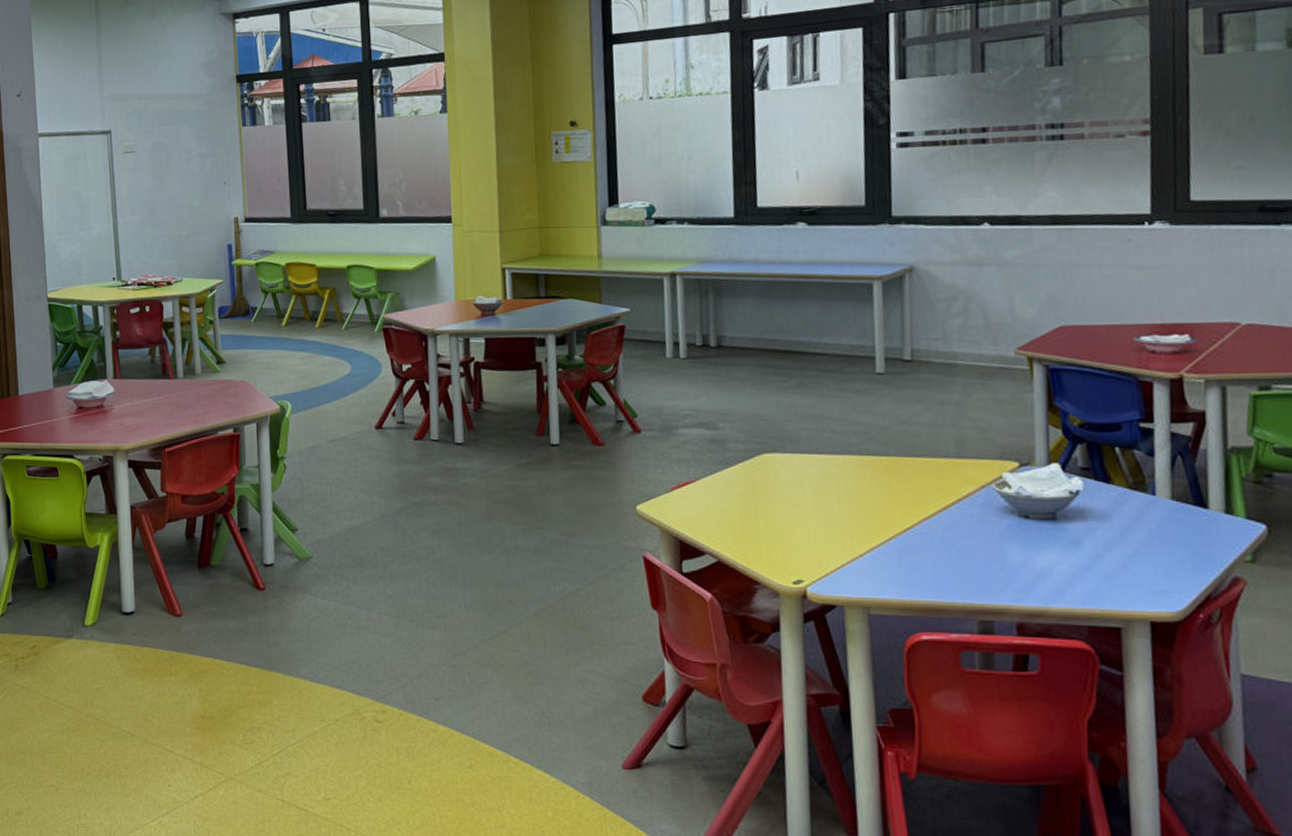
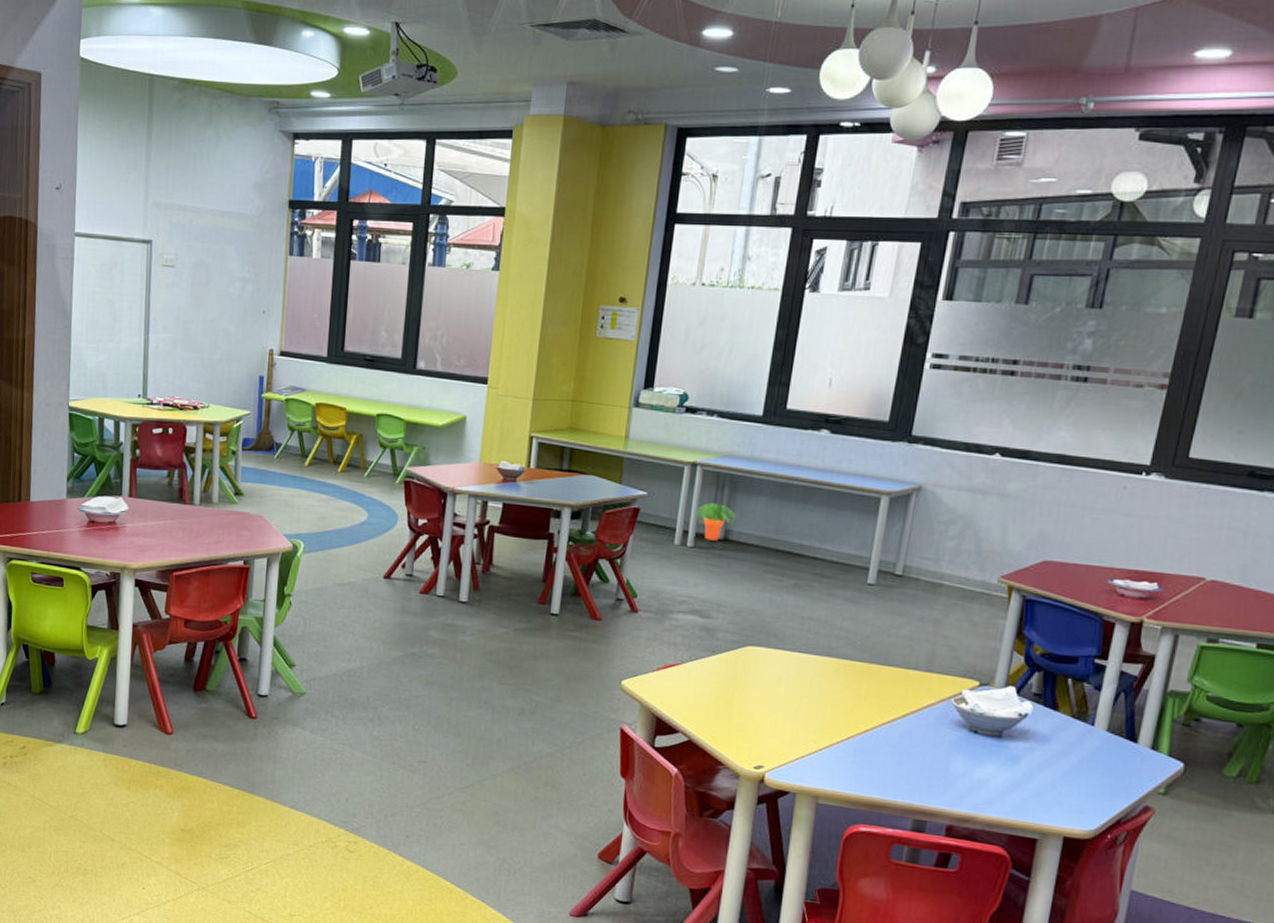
potted plant: none [682,310,726,349] -> present [694,502,736,541]

